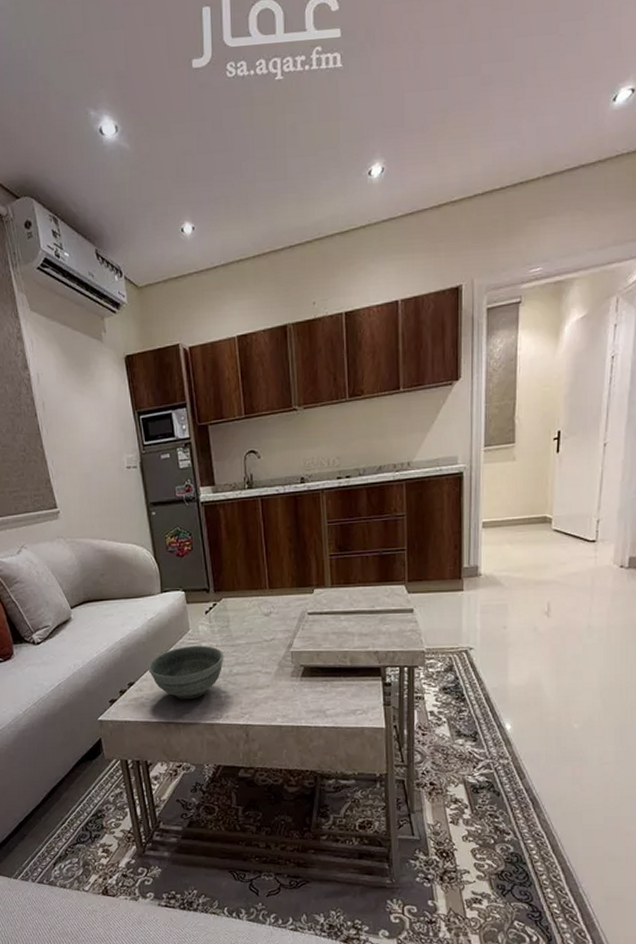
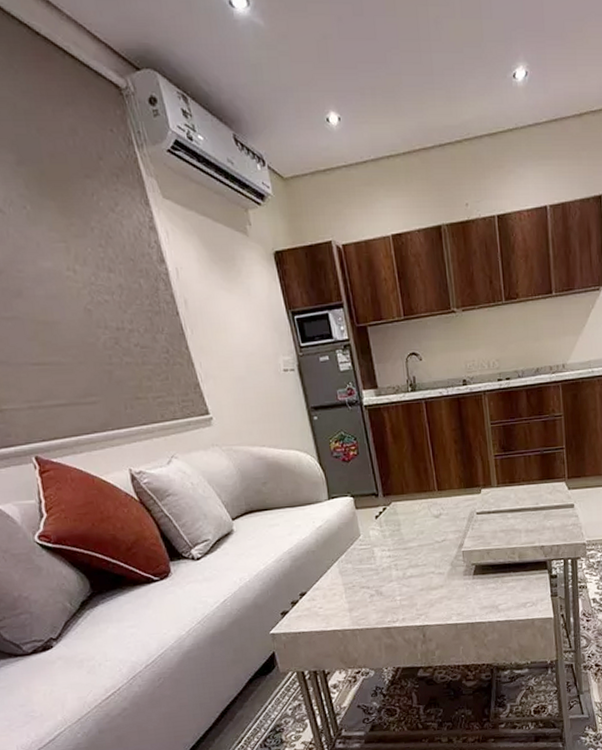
bowl: present [148,645,224,700] -> none [319,550,397,606]

